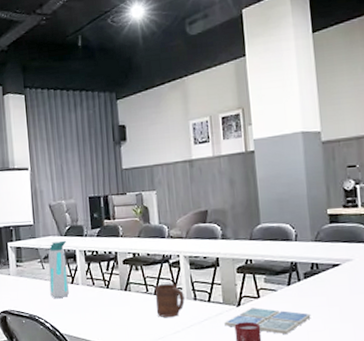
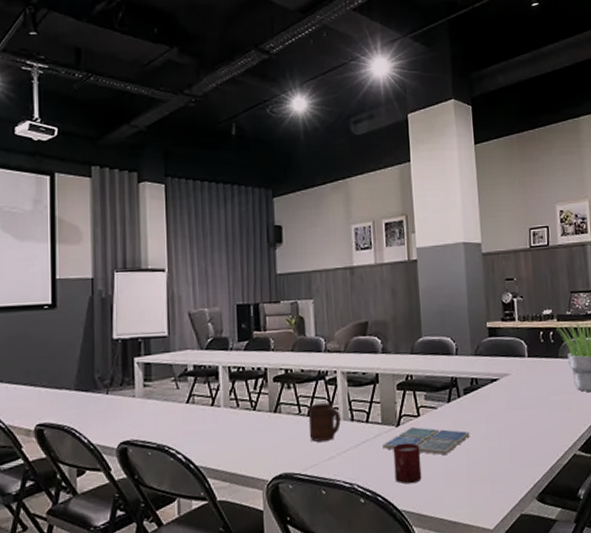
water bottle: present [48,240,69,298] -> none [184,354,208,423]

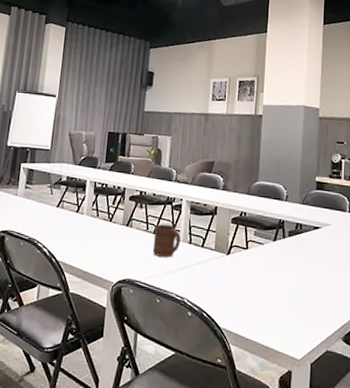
drink coaster: present [382,427,470,456] -> none [213,257,290,287]
cup: present [393,442,422,485] -> none [220,269,245,307]

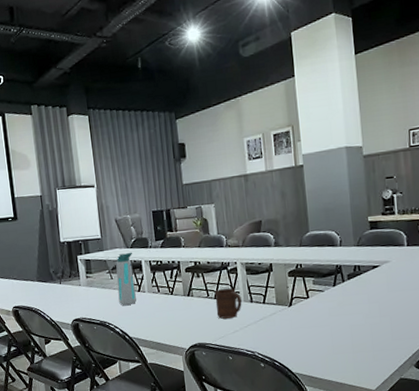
water bottle: none [53,169,79,225] -> present [116,252,136,305]

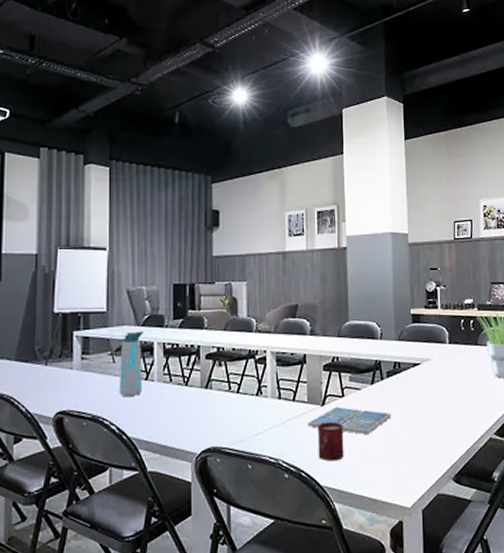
cup: present [214,288,242,319] -> none [237,381,268,418]
drink coaster: none [278,307,354,330] -> present [308,407,391,435]
cup: none [286,319,312,353] -> present [317,421,344,462]

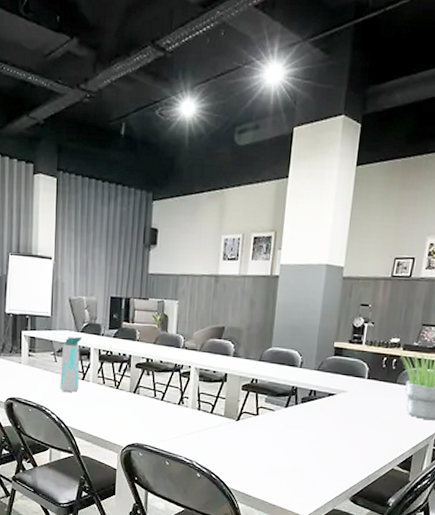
drink coaster: present [308,407,391,435] -> none [222,423,301,451]
cup: present [317,421,344,462] -> none [228,435,254,469]

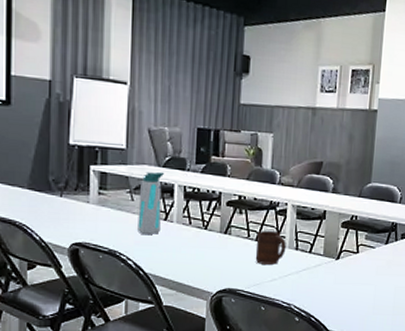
cup: none [160,391,189,423] -> present [255,231,286,265]

